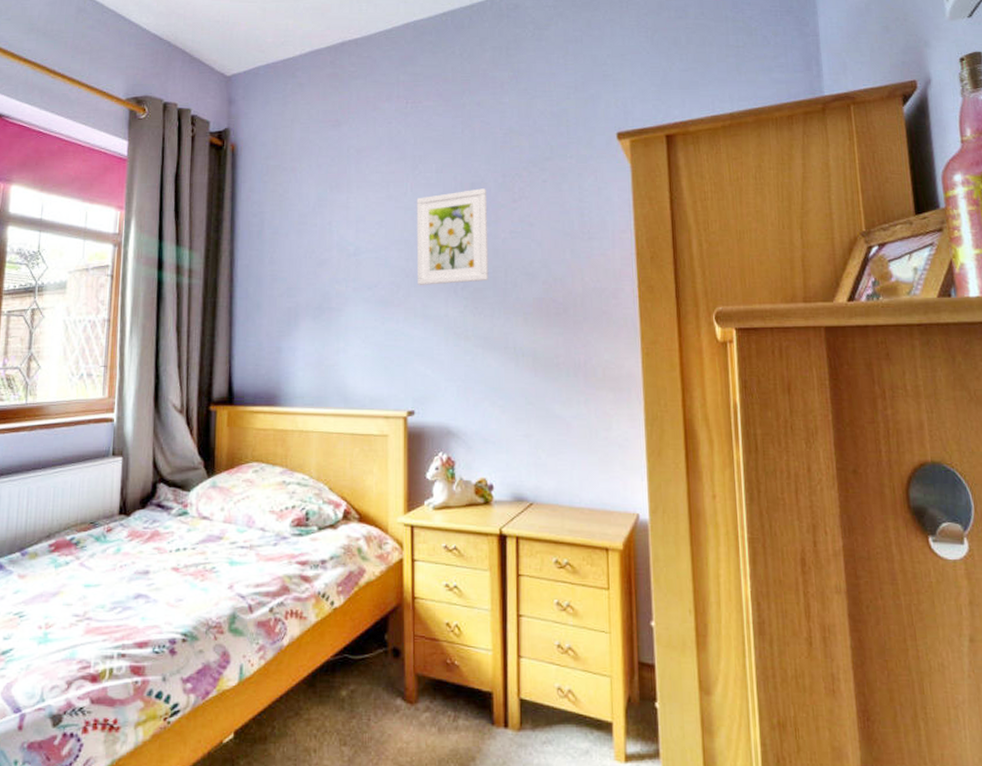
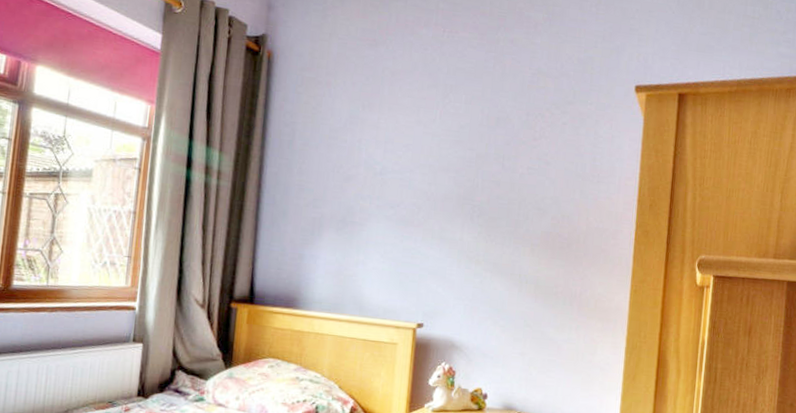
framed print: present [416,188,489,285] -> none [437,123,510,212]

